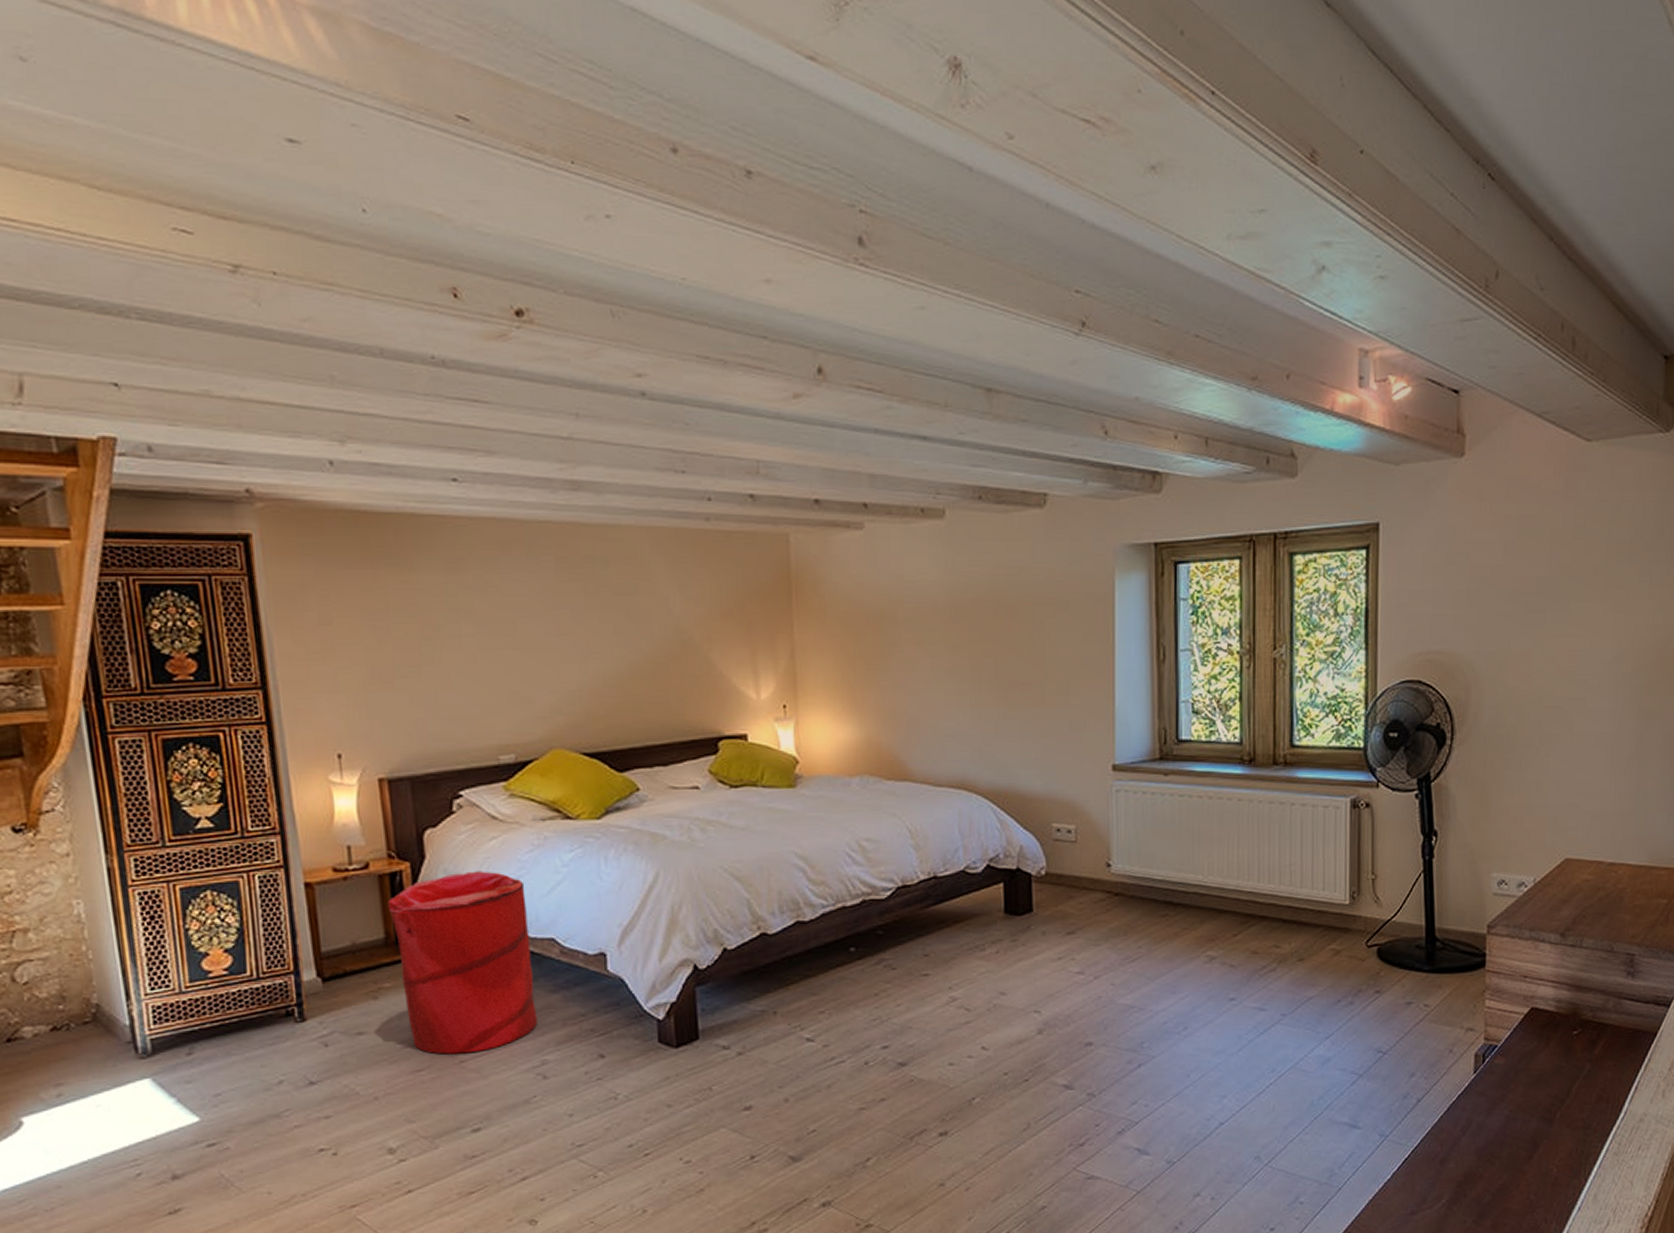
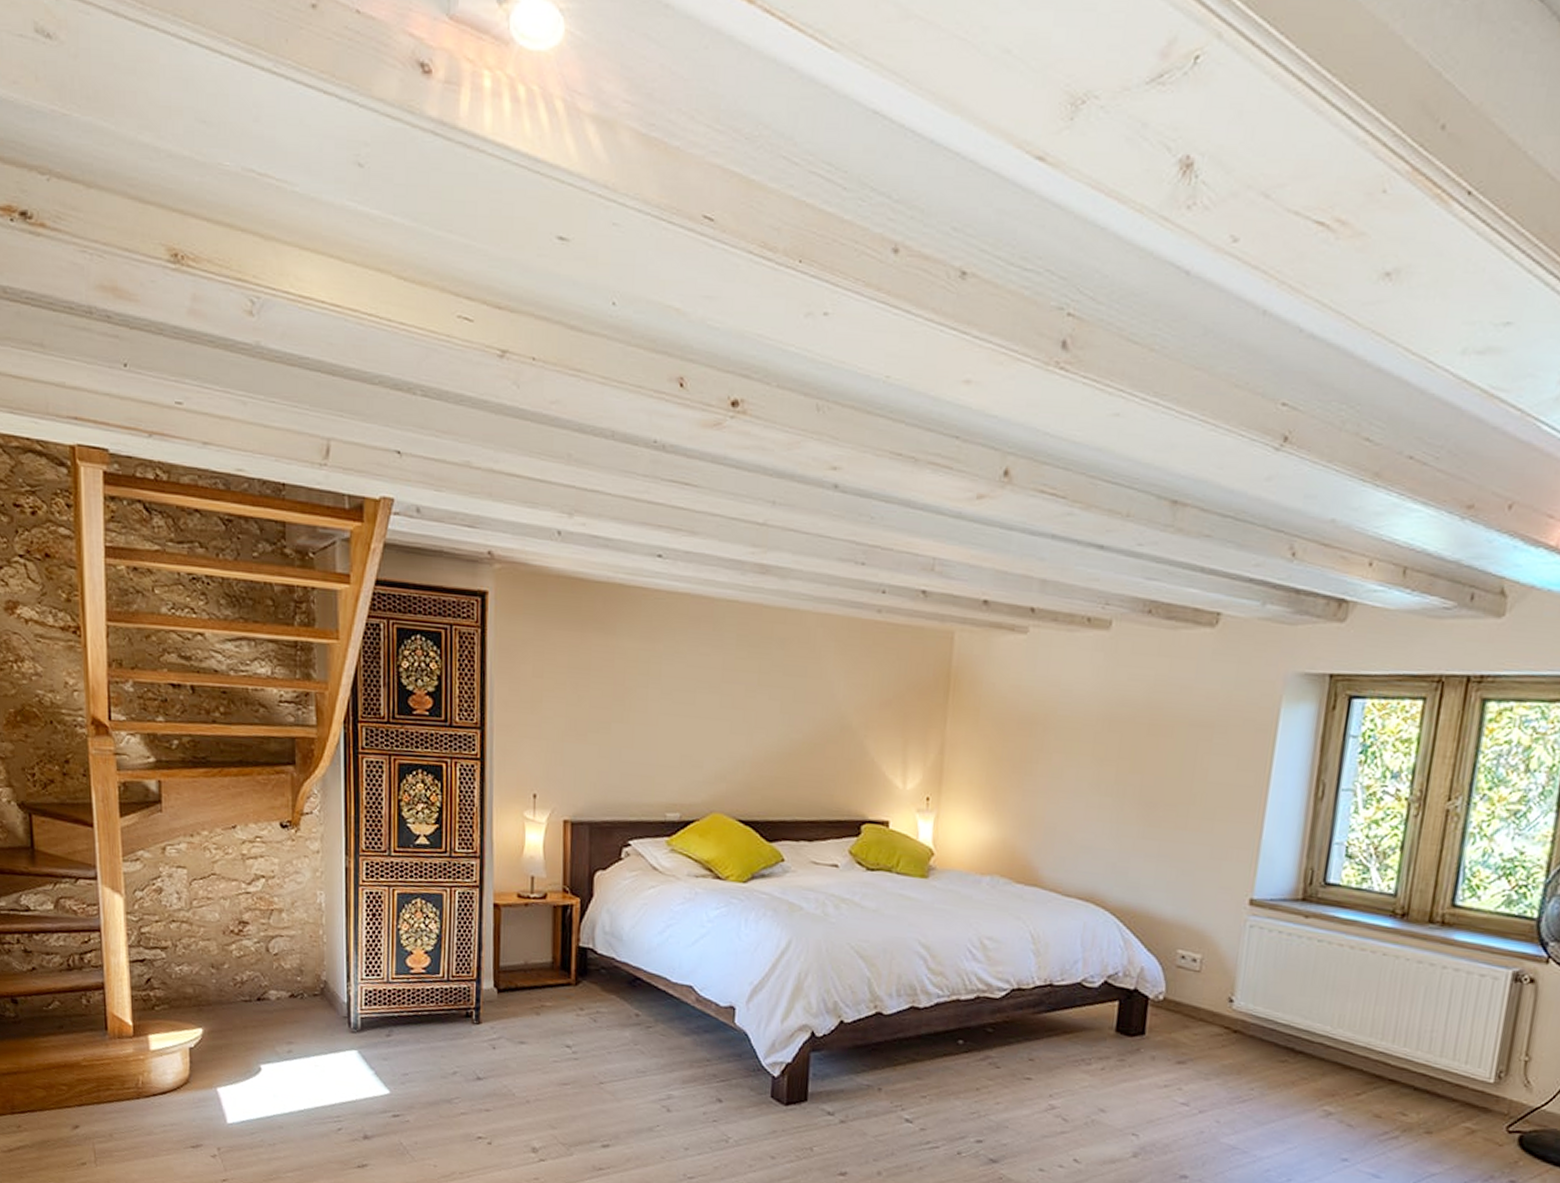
laundry hamper: present [388,871,537,1055] -> none [558,913,673,1077]

